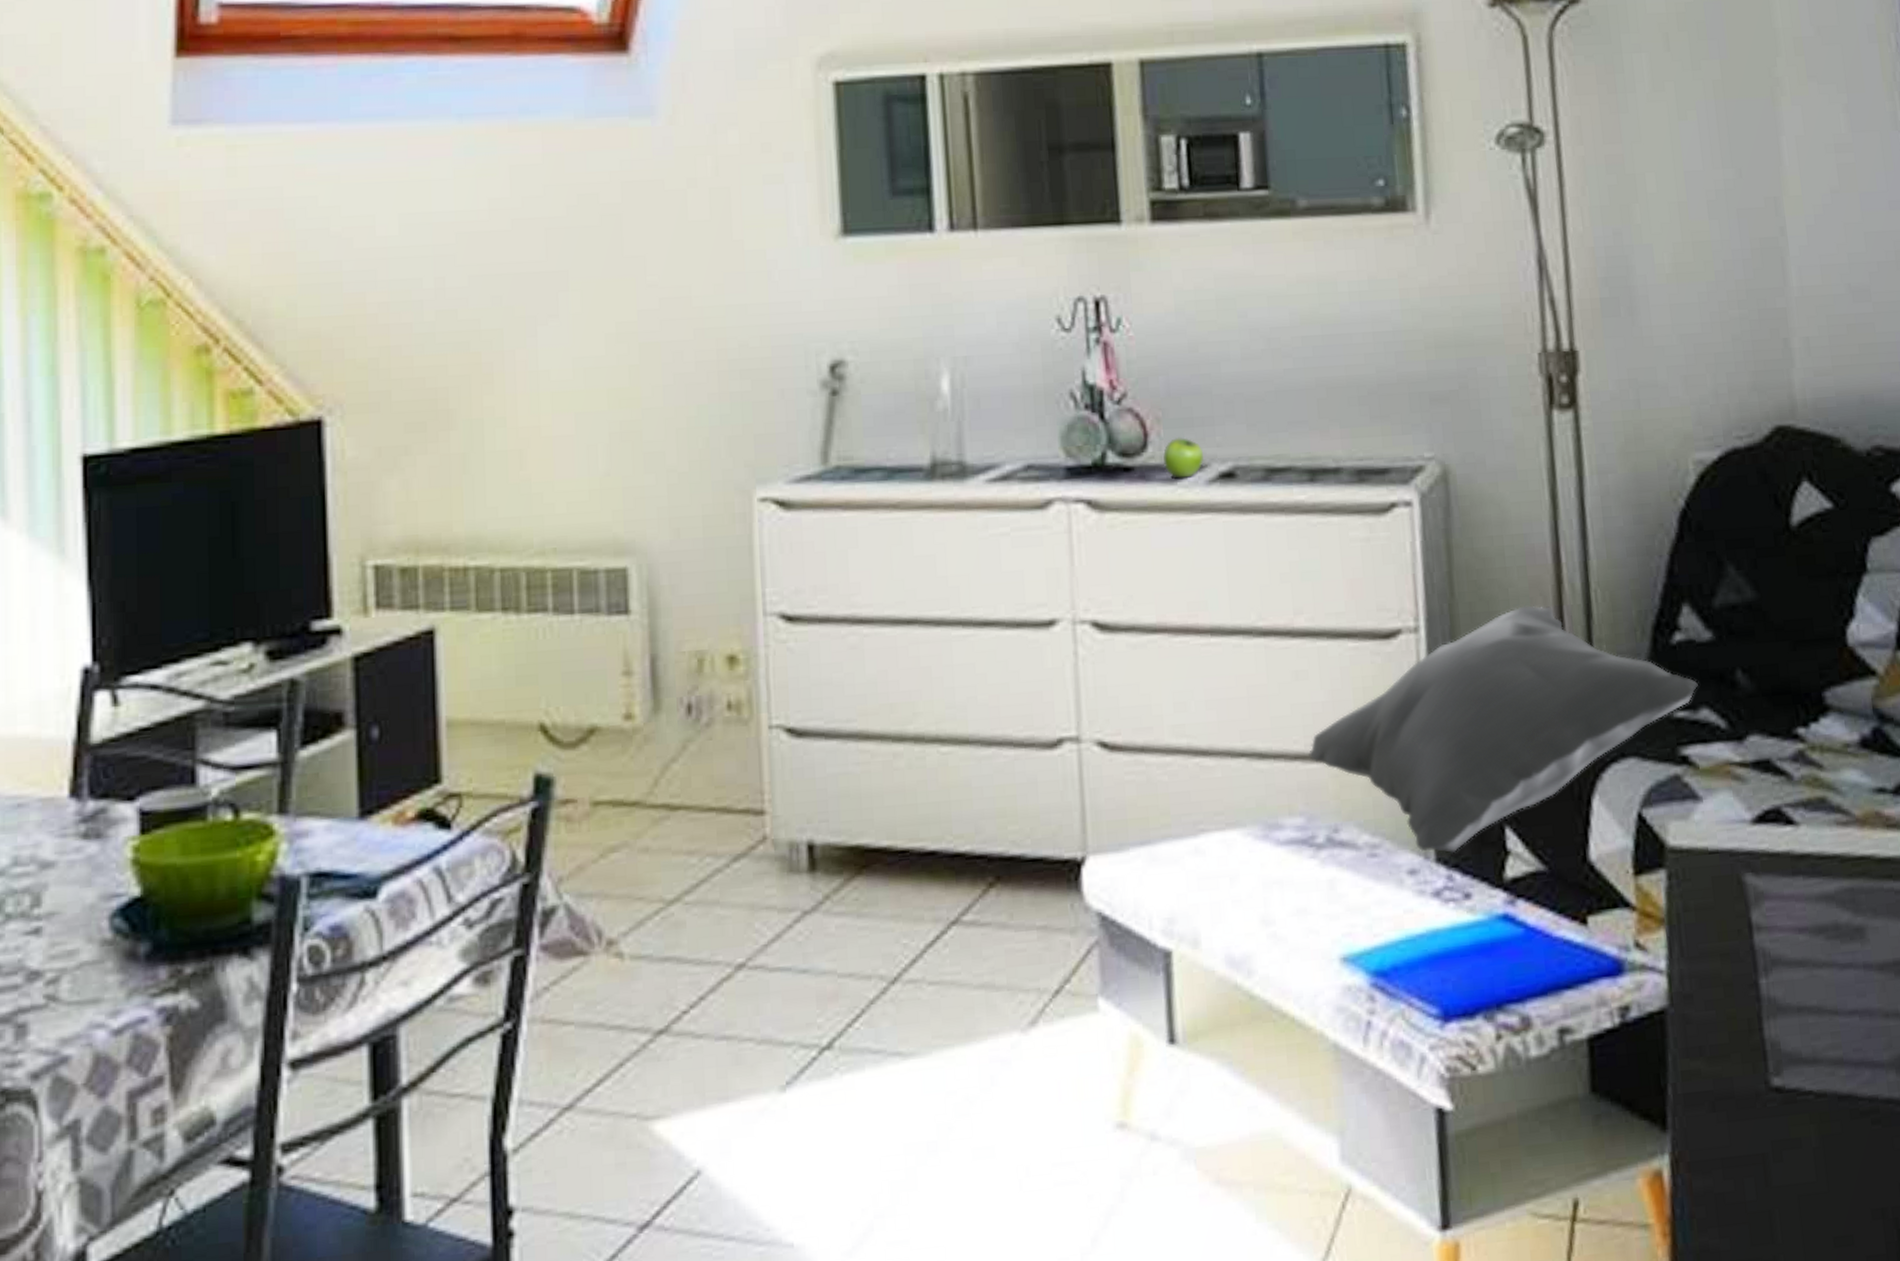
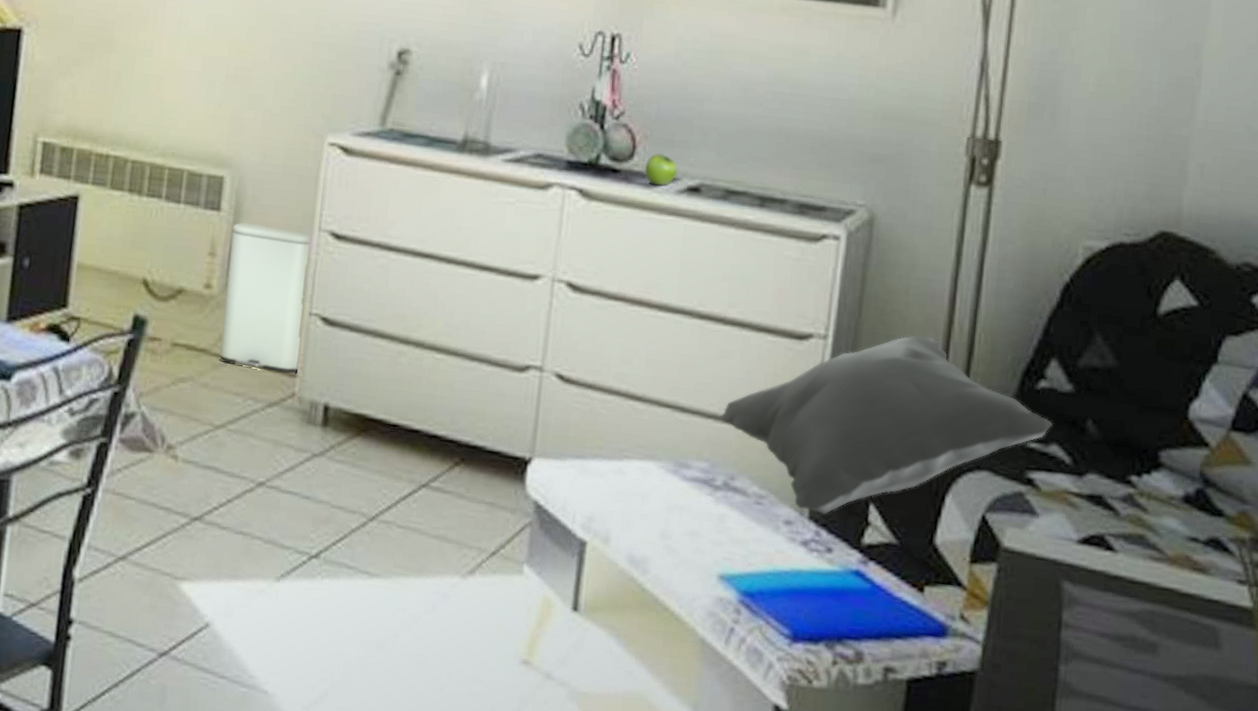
pedal bin: none [649,620,766,815] -> present [218,220,311,374]

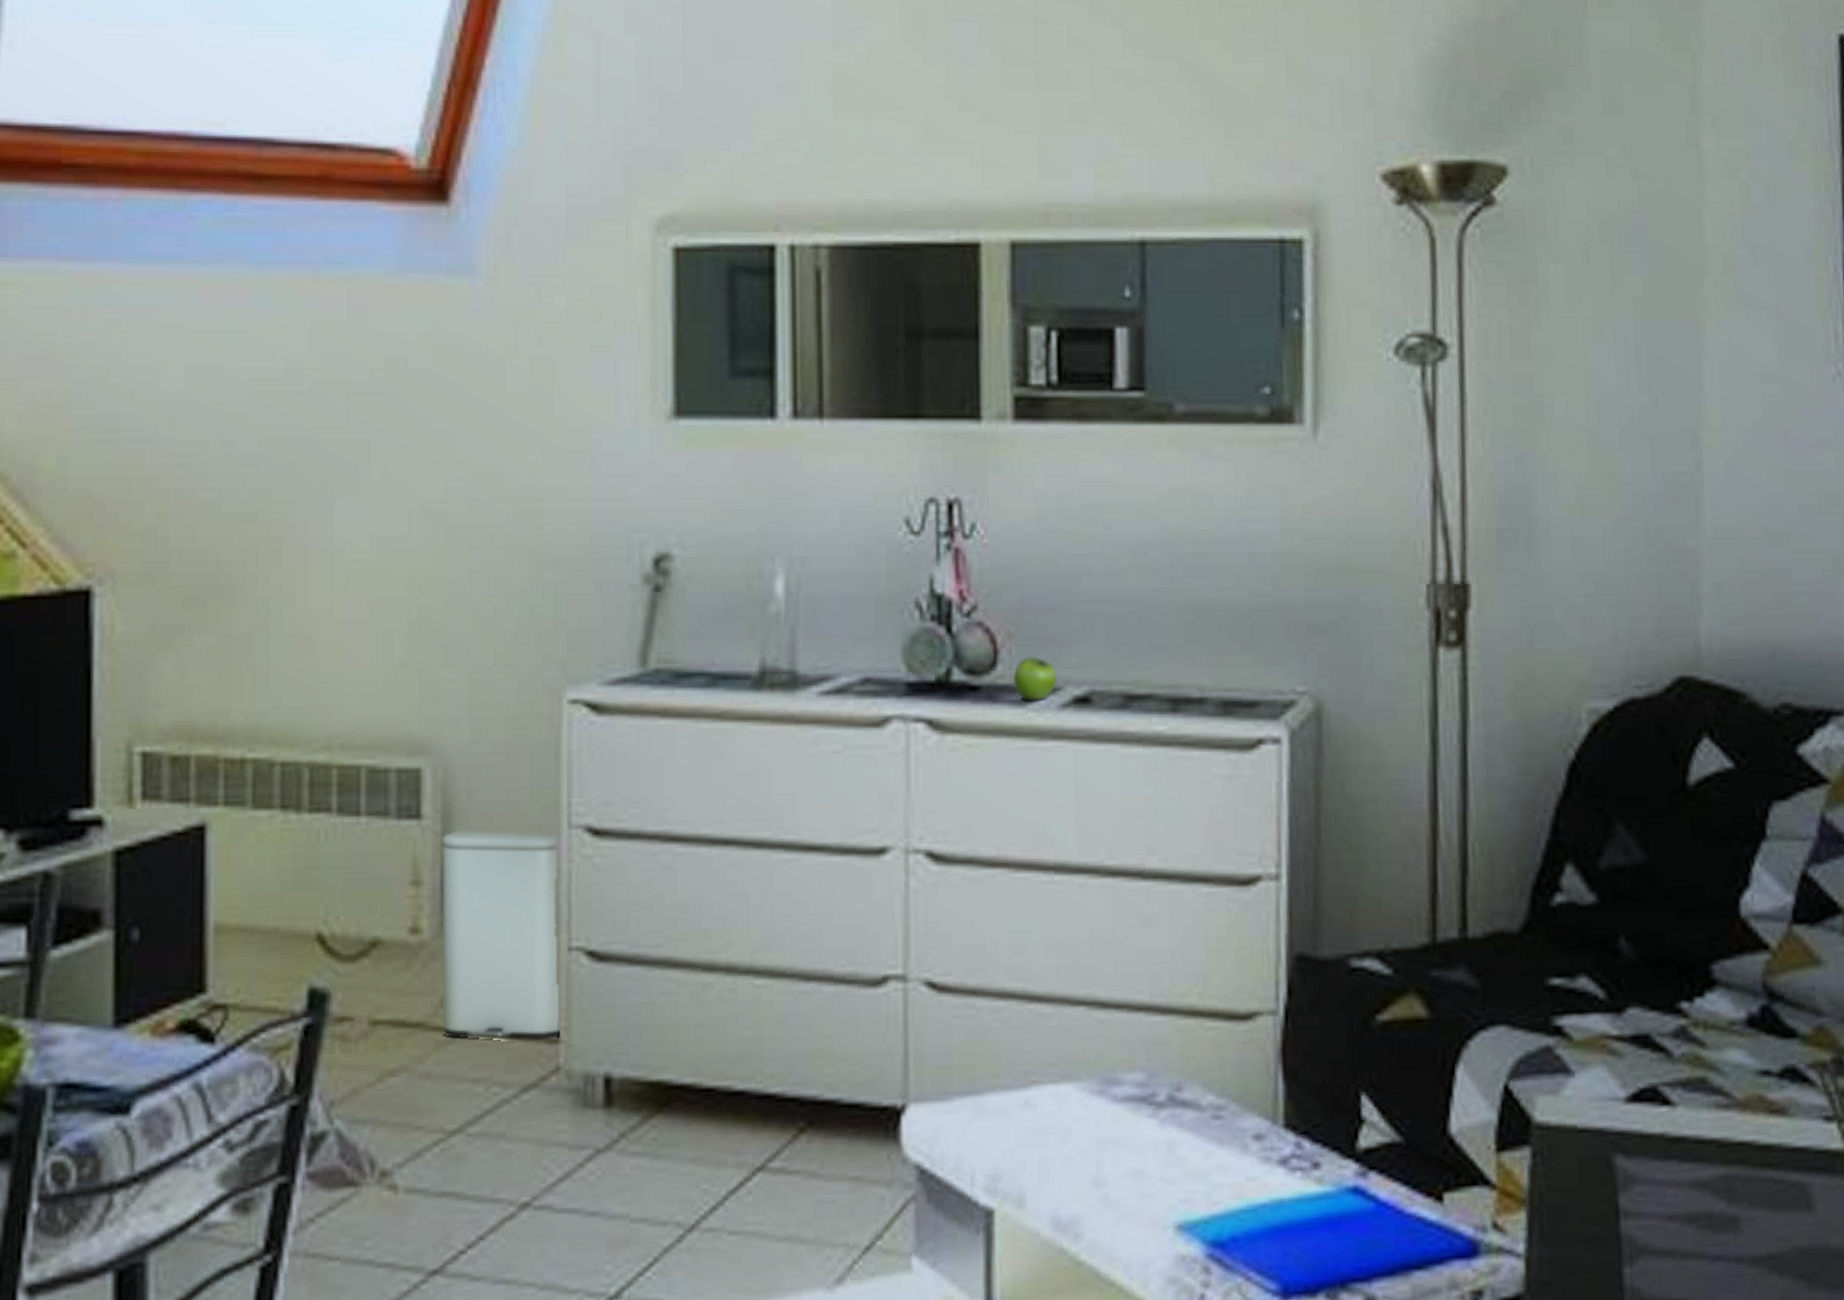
cushion: present [721,335,1053,515] -> none [1154,857,1577,1118]

